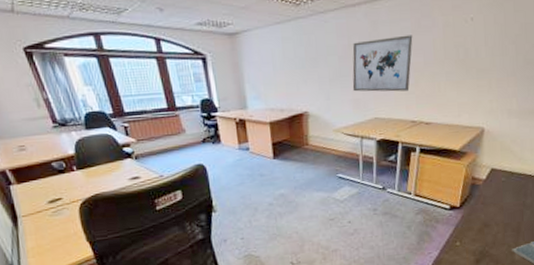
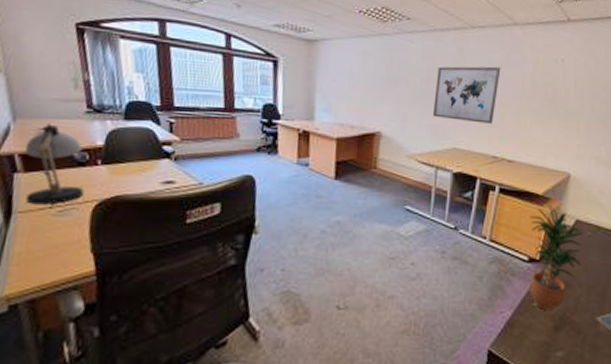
desk lamp: none [12,141,69,211] -> present [24,124,84,209]
potted plant: none [448,157,499,248] -> present [529,203,585,311]

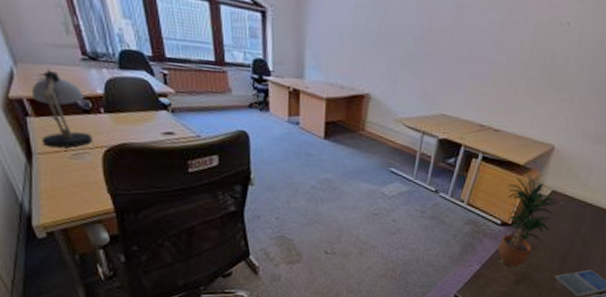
wall art: present [432,66,501,124] -> none [423,25,500,91]

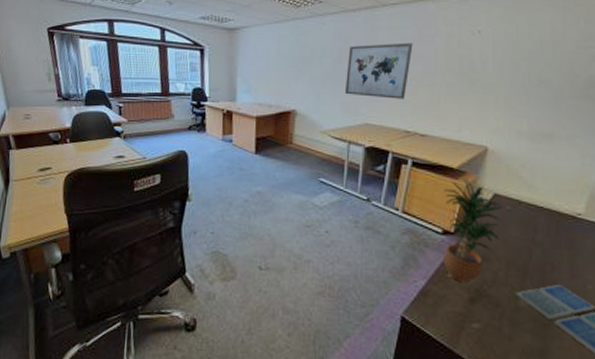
desk lamp: present [31,69,93,152] -> none [16,110,58,178]
wall art: none [423,25,500,91] -> present [344,43,413,99]

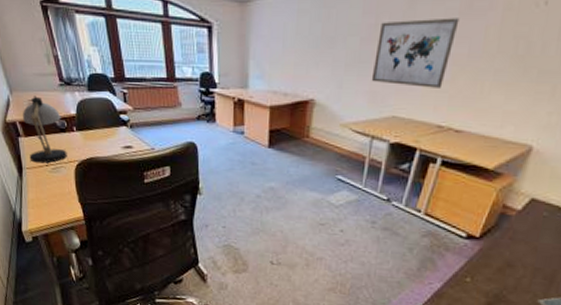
desk lamp: none [16,110,58,178] -> present [22,96,67,166]
potted plant: present [443,177,504,283] -> none [463,179,540,288]

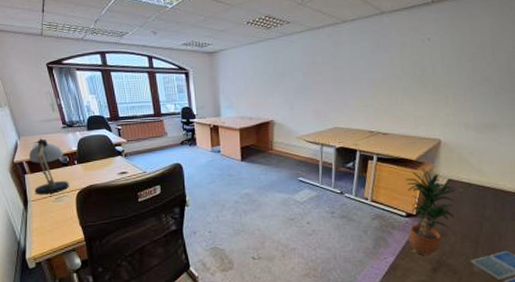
wall art: present [371,18,460,88] -> none [315,53,372,104]
potted plant: none [463,179,540,288] -> present [405,167,457,256]

